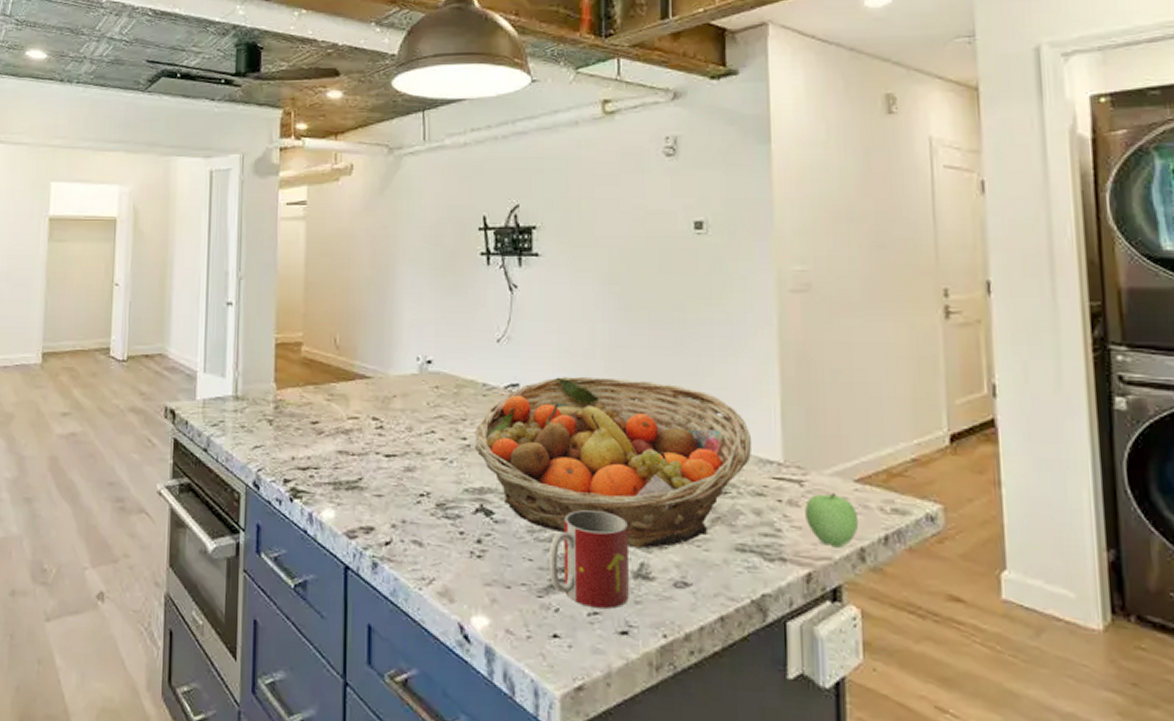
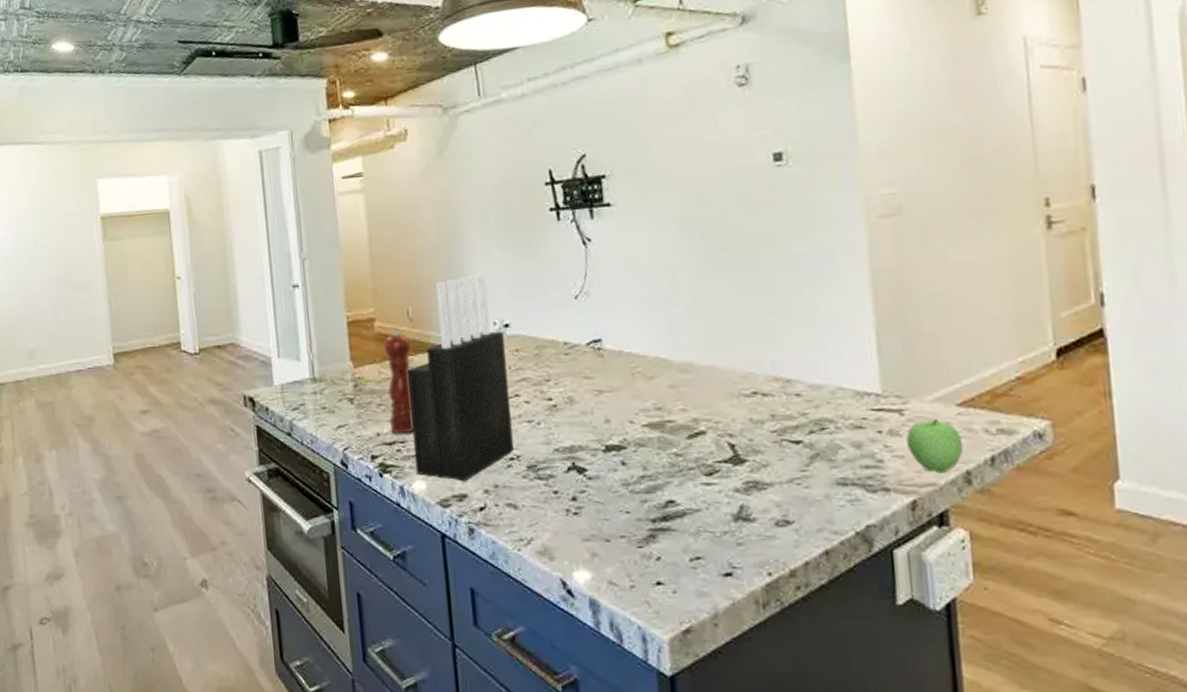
pepper mill: none [306,352,335,461] -> present [383,326,413,434]
knife block: none [326,309,425,514] -> present [408,274,514,481]
fruit basket: present [475,376,752,549] -> none [560,324,848,492]
mug: present [550,510,629,609] -> none [646,458,731,553]

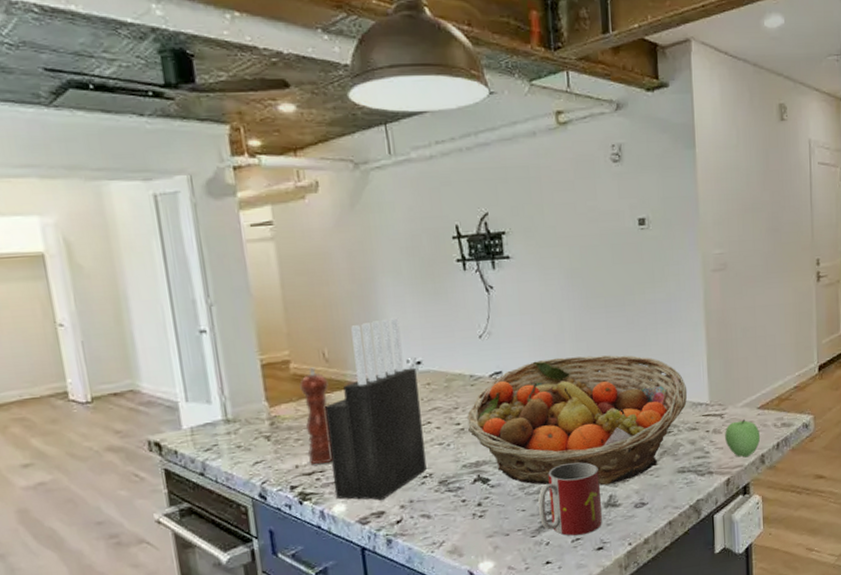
fruit basket: none [560,324,848,492] -> present [467,355,688,485]
mug: none [646,458,731,553] -> present [538,462,602,536]

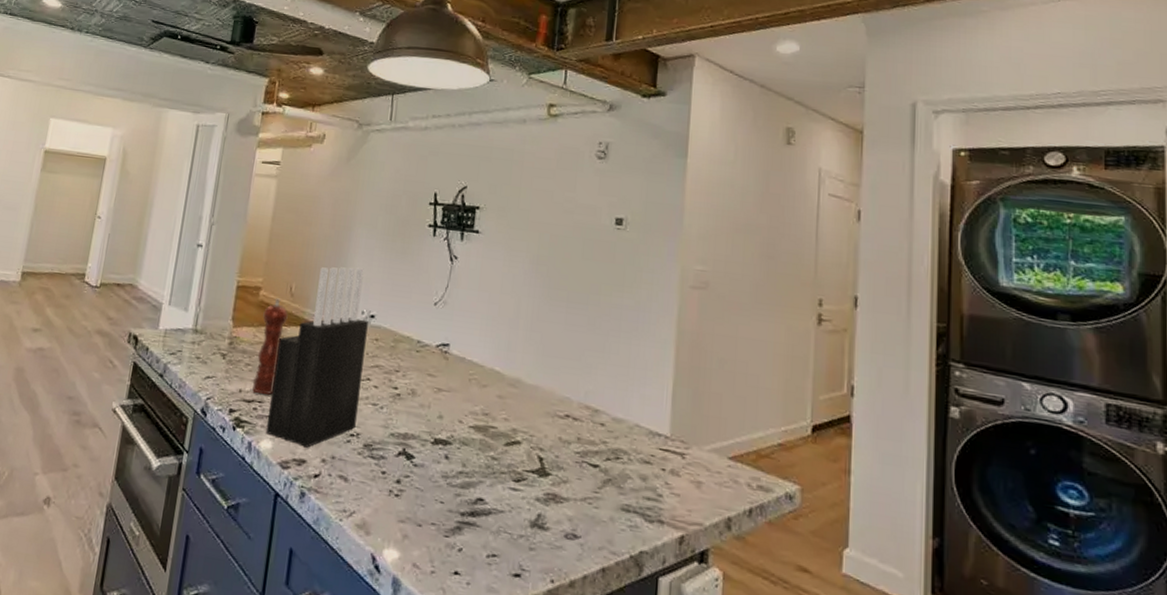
fruit basket: present [467,355,688,485] -> none [404,341,646,502]
mug: present [538,462,602,536] -> none [457,461,531,553]
apple: present [725,419,761,458] -> none [684,466,729,516]

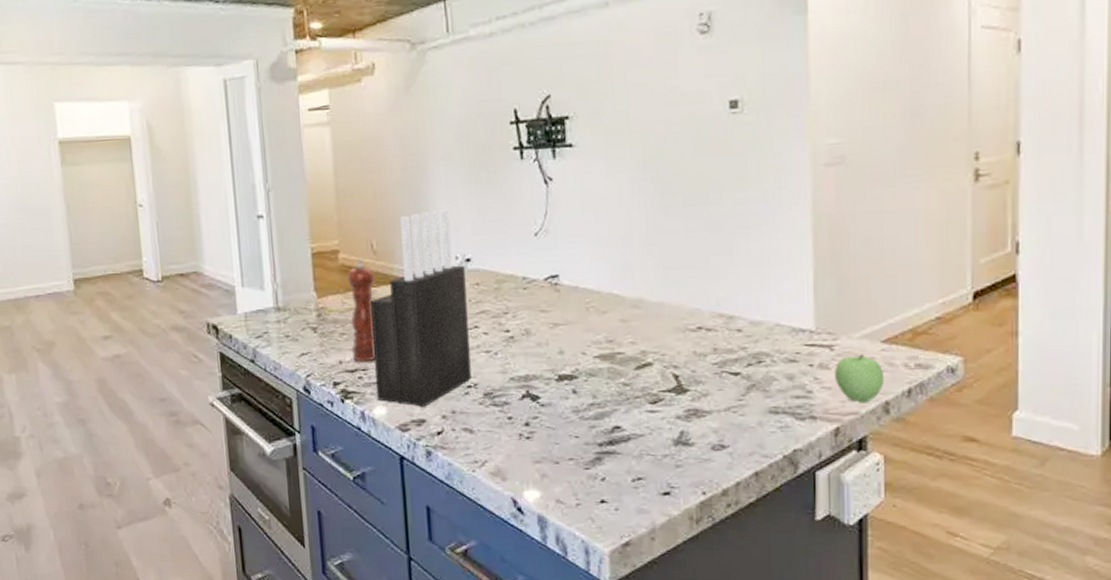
apple: none [684,466,729,516] -> present [835,354,885,403]

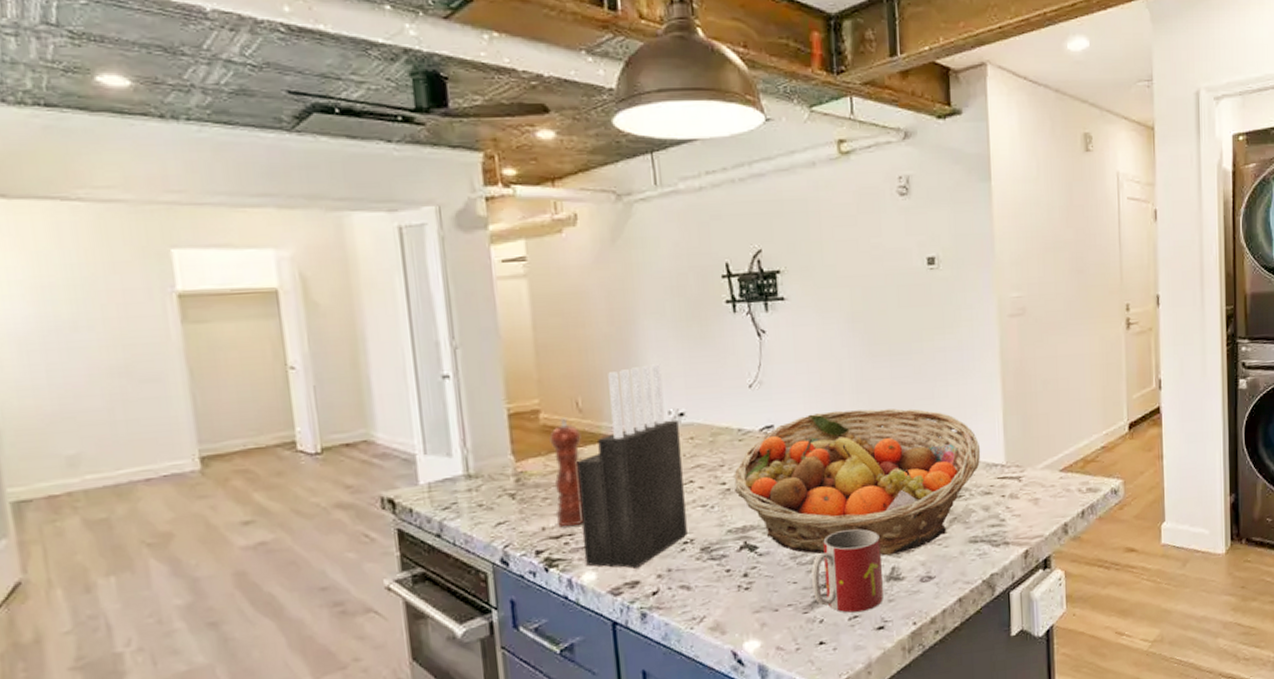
fruit basket: none [518,262,786,419] -> present [734,408,981,556]
mug: none [594,388,670,474] -> present [811,529,883,613]
apple: present [835,354,885,403] -> none [1023,483,1063,527]

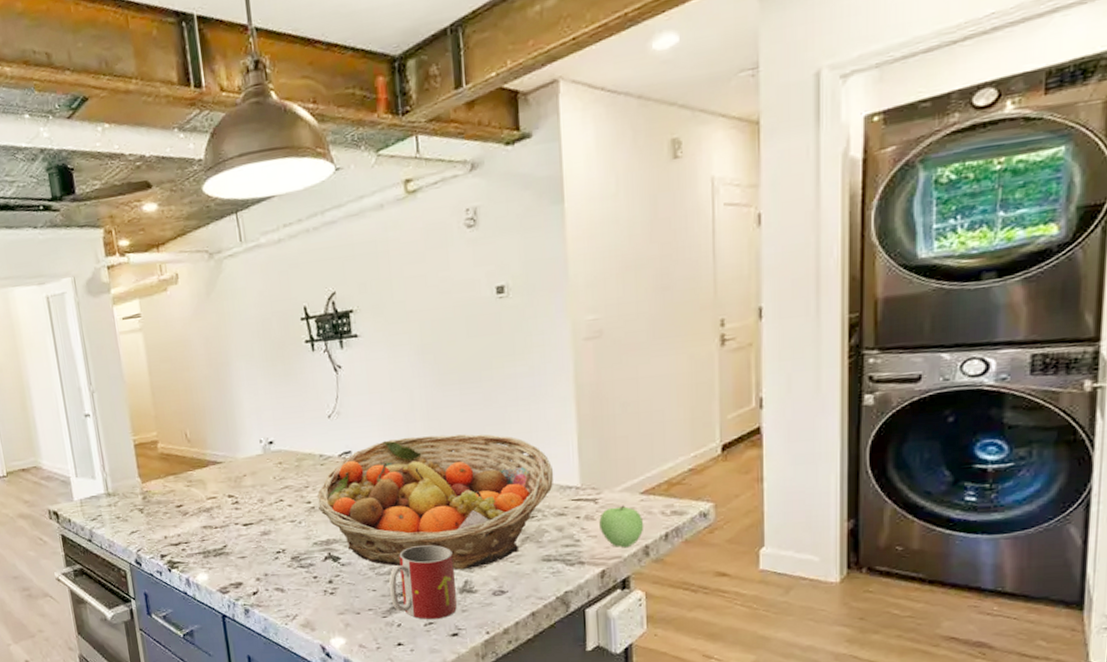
pepper mill: present [550,418,583,527] -> none [166,447,195,536]
knife block: present [577,364,688,569] -> none [188,399,280,572]
apple: none [1023,483,1063,527] -> present [599,505,644,548]

